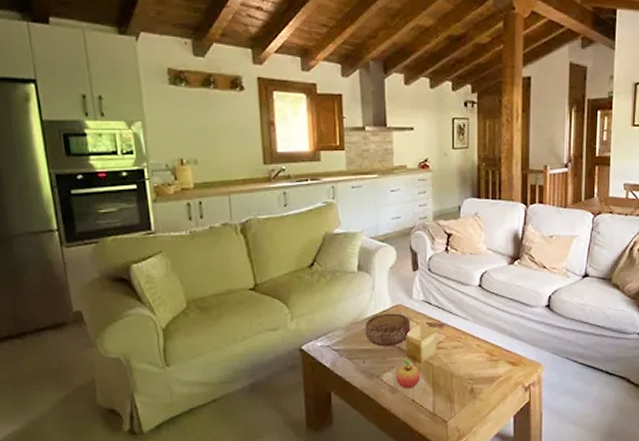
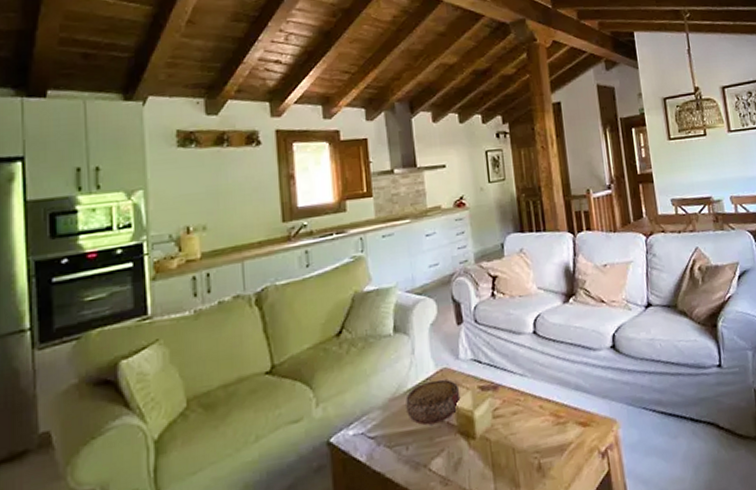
fruit: present [396,359,421,389] -> none [447,436,477,478]

